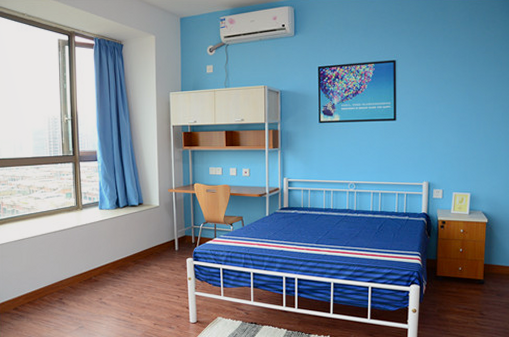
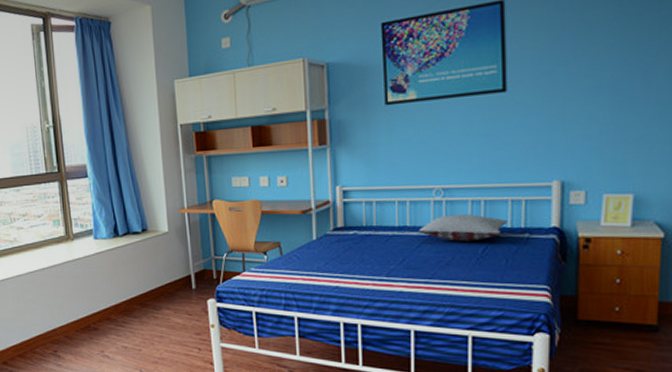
pillow: none [338,202,395,221] -> present [418,214,508,242]

